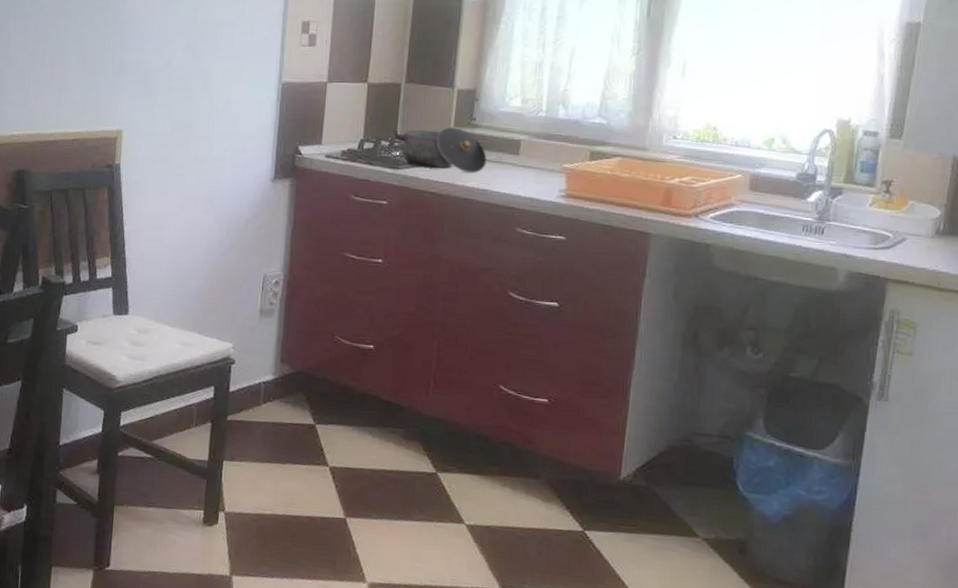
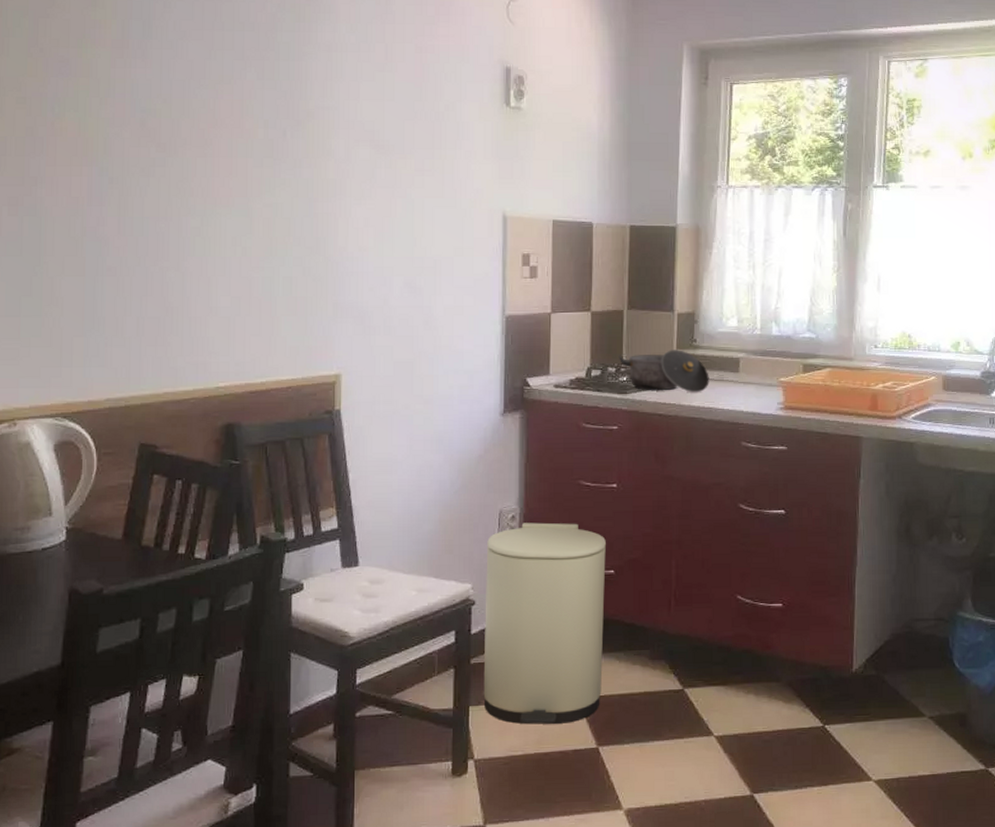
pedal bin: none [237,289,368,490] -> present [483,522,607,725]

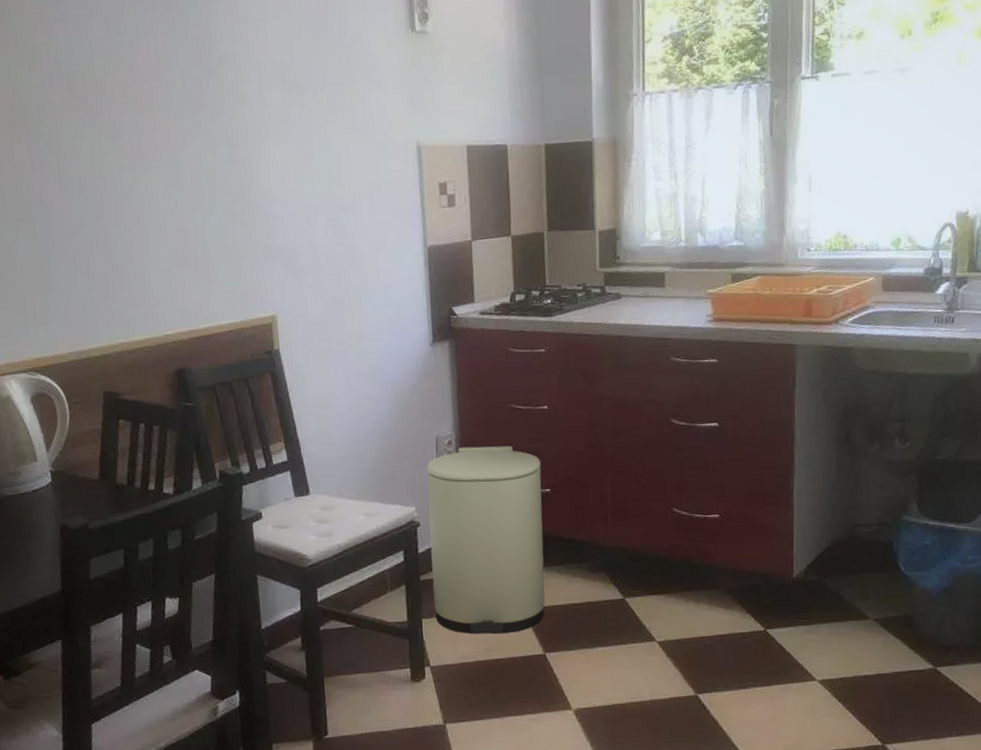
cooking pot: present [618,350,709,393] -> none [541,268,635,311]

